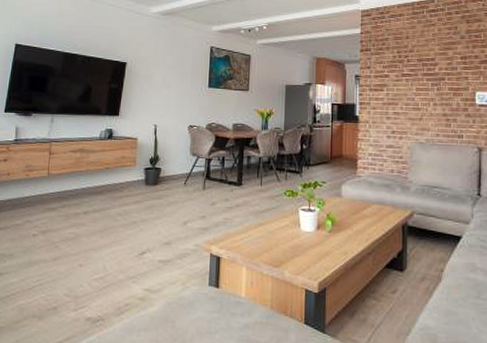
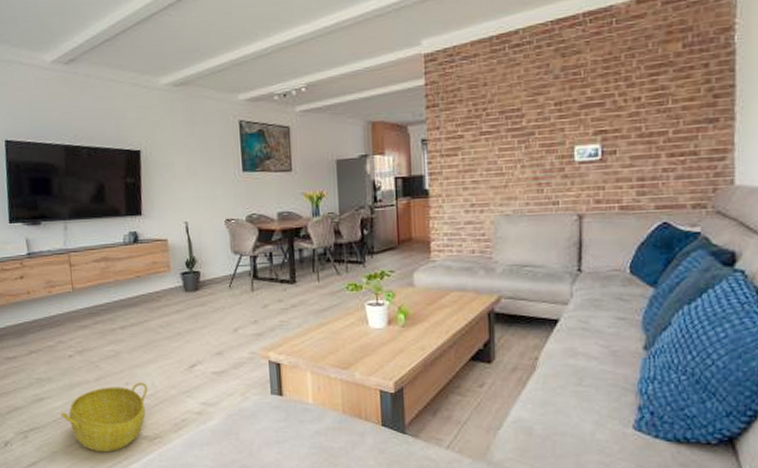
basket: none [14,265,99,332] -> present [60,382,148,453]

